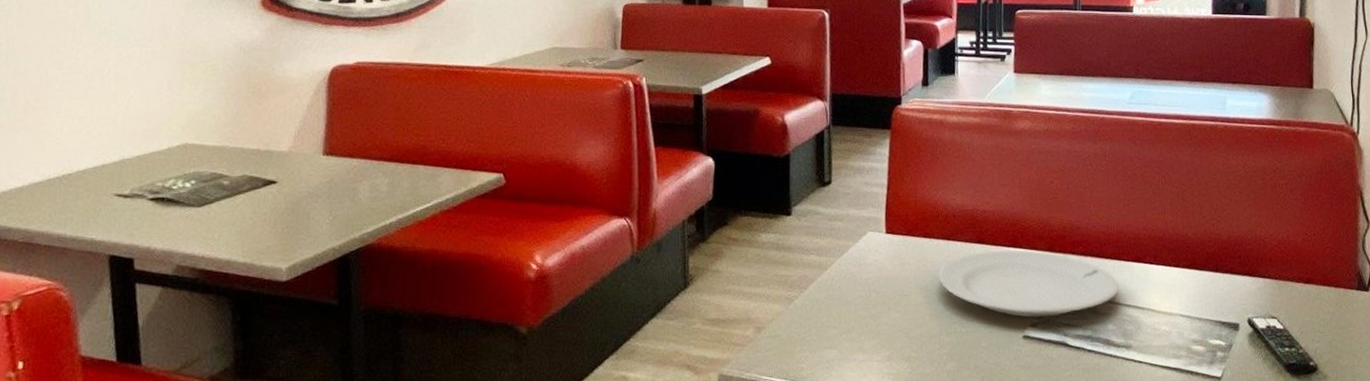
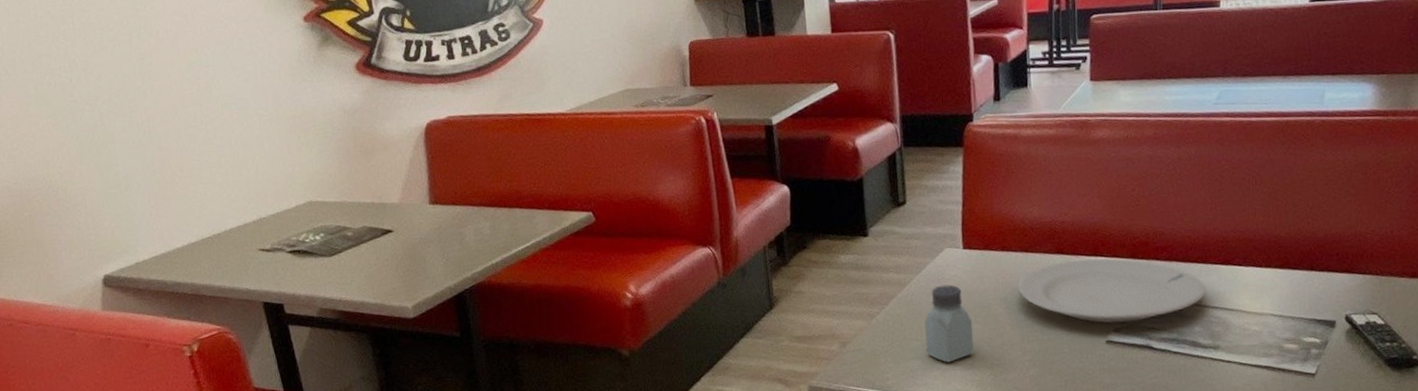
saltshaker: none [843,270,892,353] -> present [924,284,974,363]

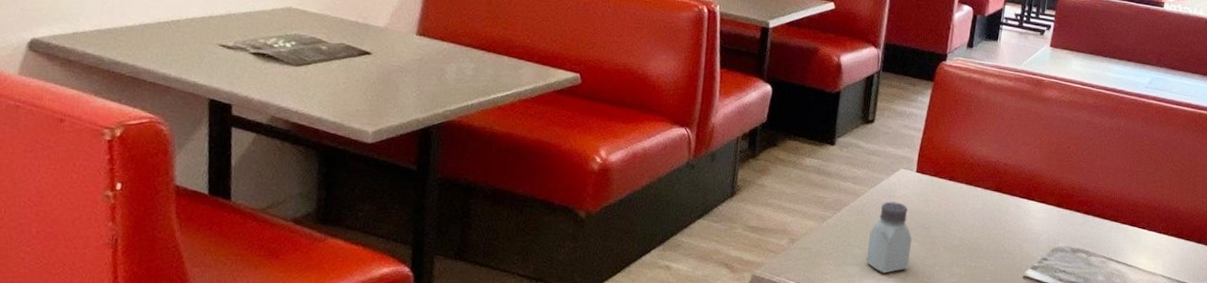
plate: present [1018,258,1206,323] -> none [957,199,1113,263]

